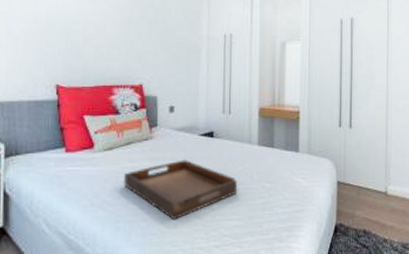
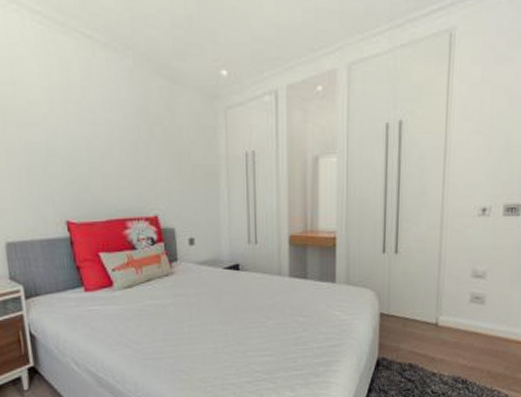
serving tray: present [124,160,238,221] -> none [147,295,269,357]

